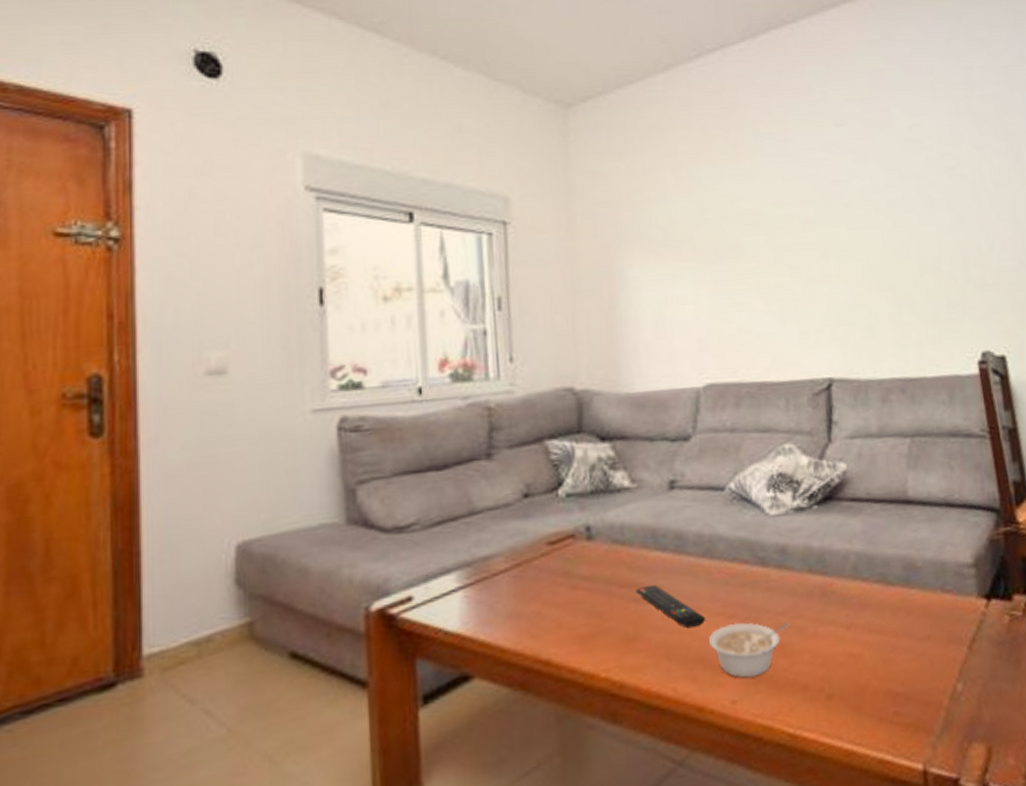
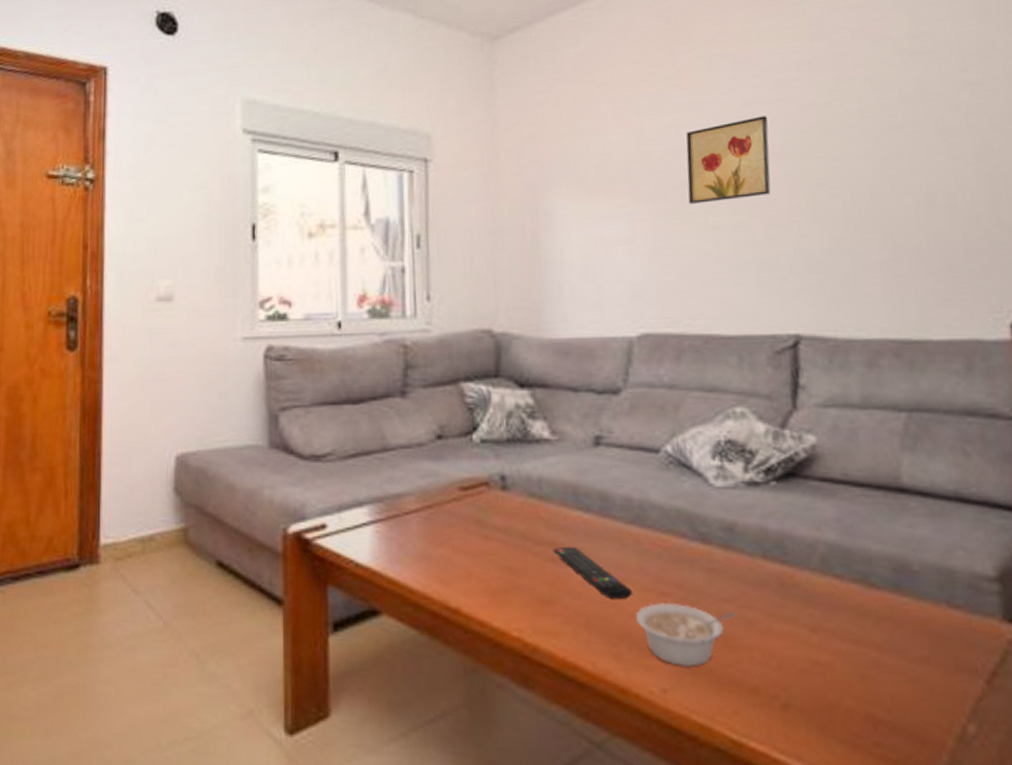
wall art: none [739,189,808,266] -> present [686,116,771,204]

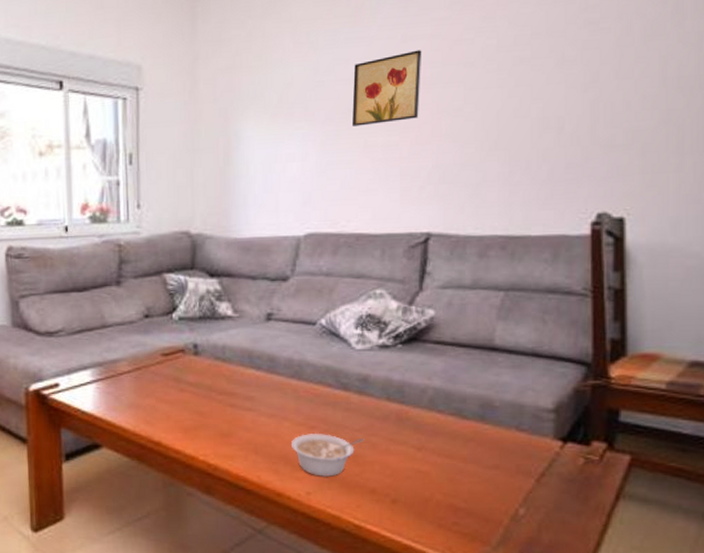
remote control: present [553,546,633,600] -> none [231,395,290,432]

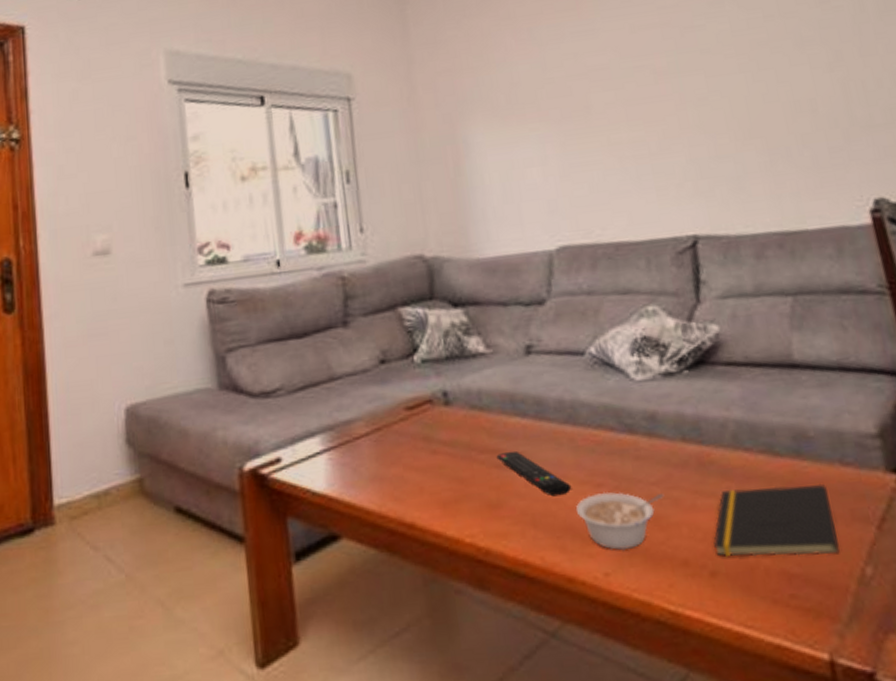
remote control: none [231,395,290,432] -> present [496,450,572,497]
wall art: present [351,50,422,126] -> none [584,39,662,124]
notepad: none [399,440,501,497] -> present [713,483,840,558]

